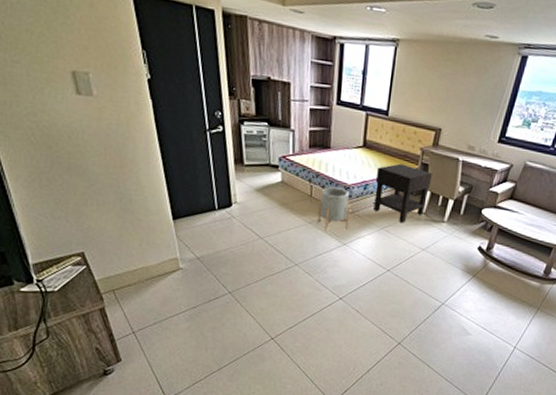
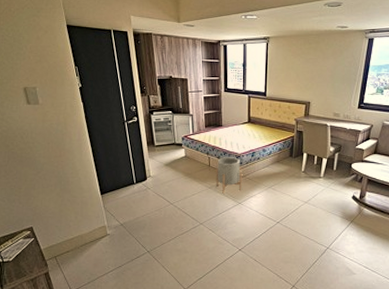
nightstand: present [374,163,432,223] -> none [260,133,307,182]

